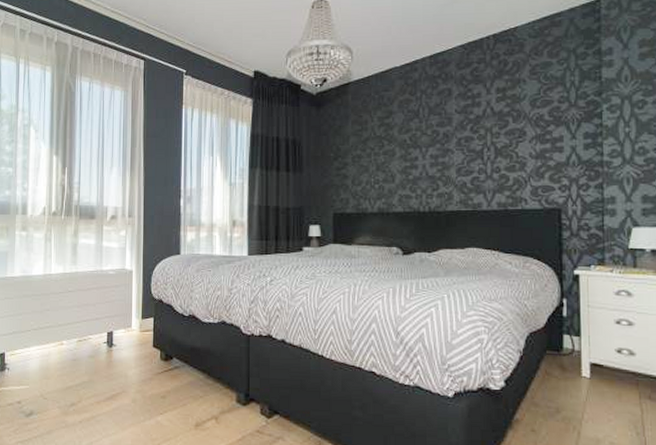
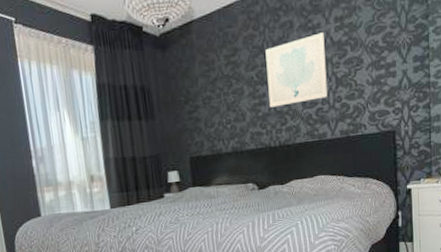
wall art: none [421,102,485,172] -> present [265,32,328,108]

